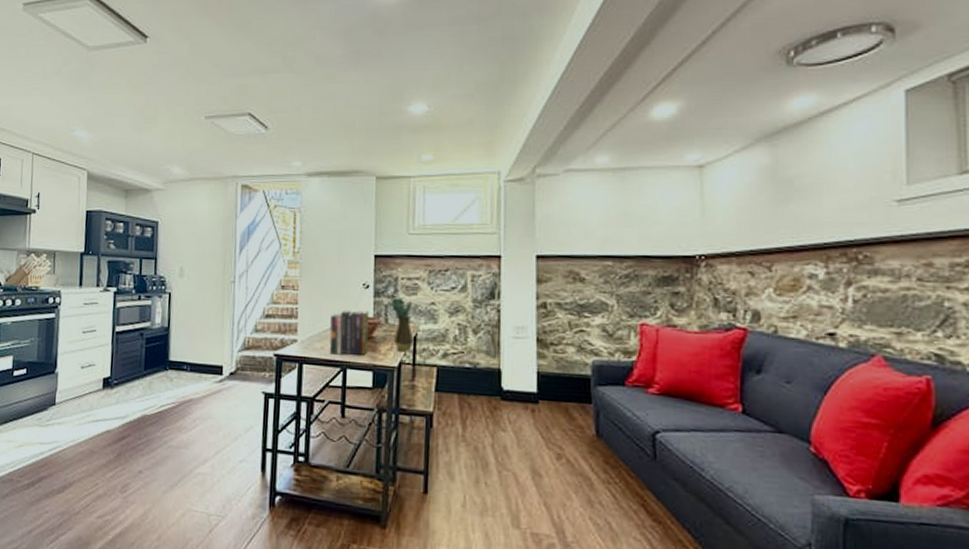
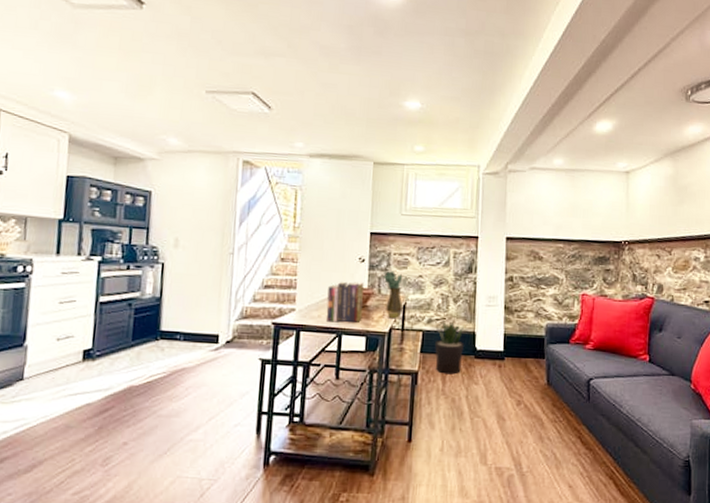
planter: none [452,352,487,418] -> present [435,318,464,375]

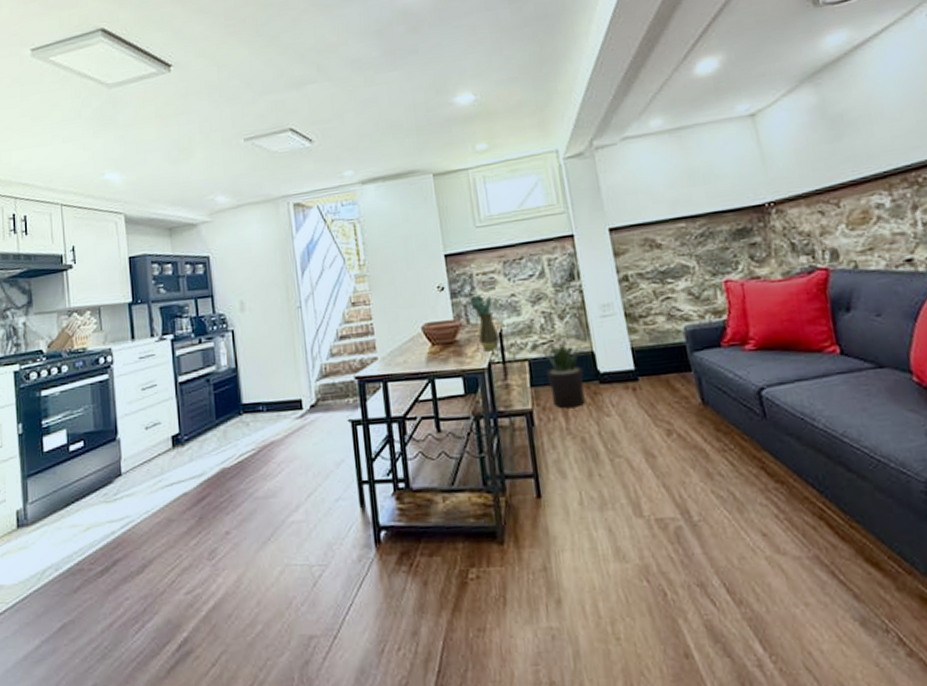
books: present [326,281,364,323] -> none [409,314,454,367]

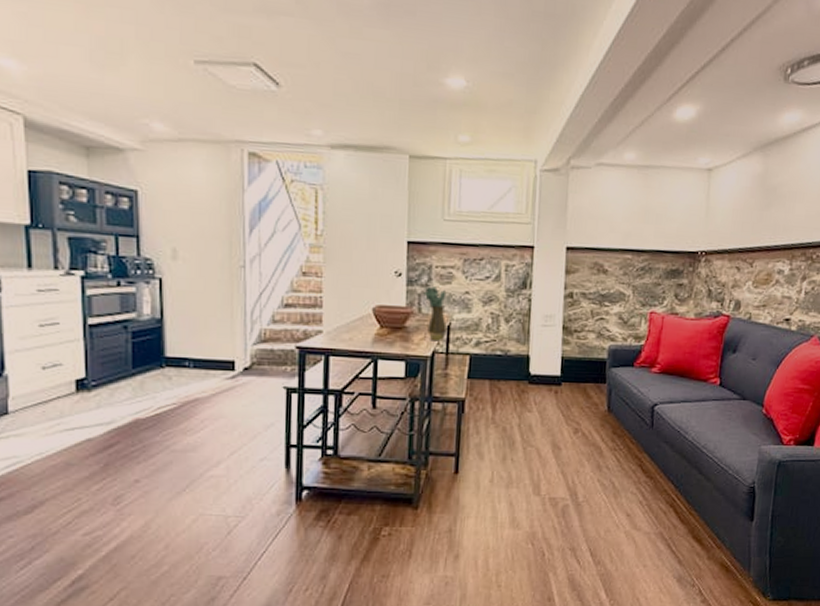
planter: present [546,340,585,409] -> none [484,340,516,402]

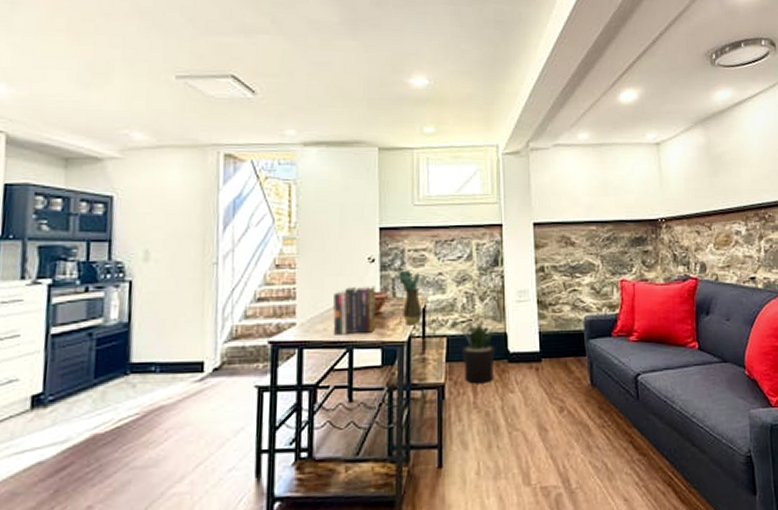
books: none [358,299,402,346] -> present [333,286,376,335]
planter: none [484,340,516,402] -> present [462,319,495,384]

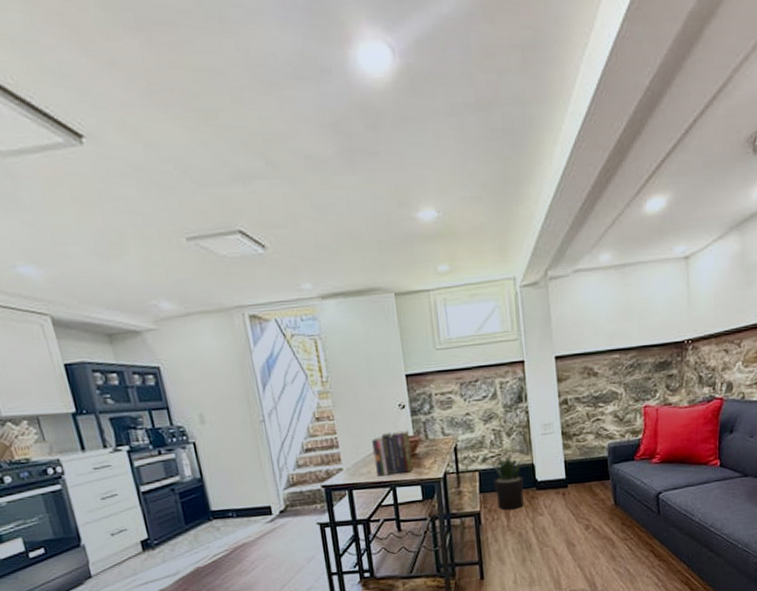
vase: present [397,267,423,325] -> none [427,411,455,464]

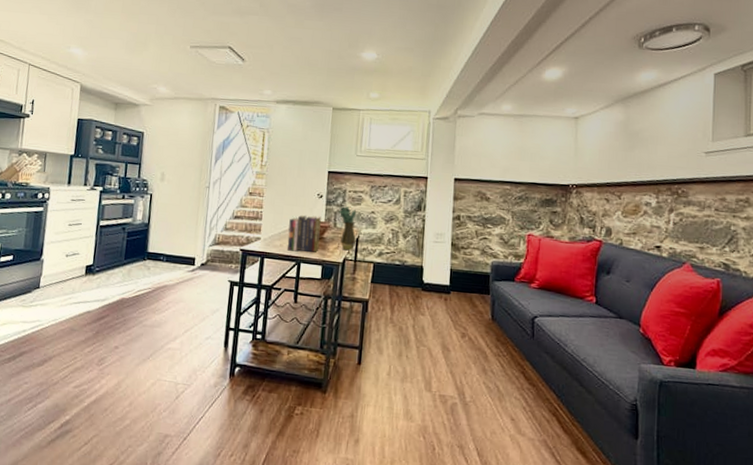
vase: none [427,411,455,464] -> present [339,204,357,251]
planter: present [493,454,524,510] -> none [384,252,412,305]

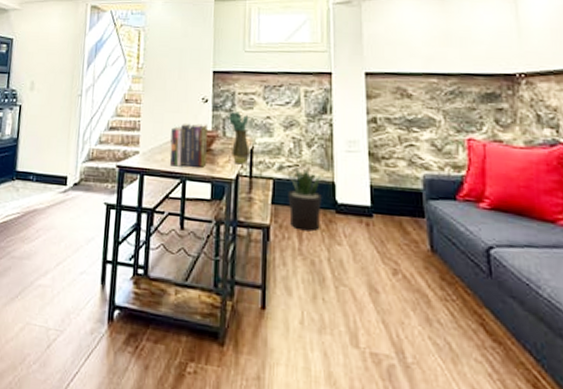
planter: none [384,252,412,305] -> present [288,165,322,232]

